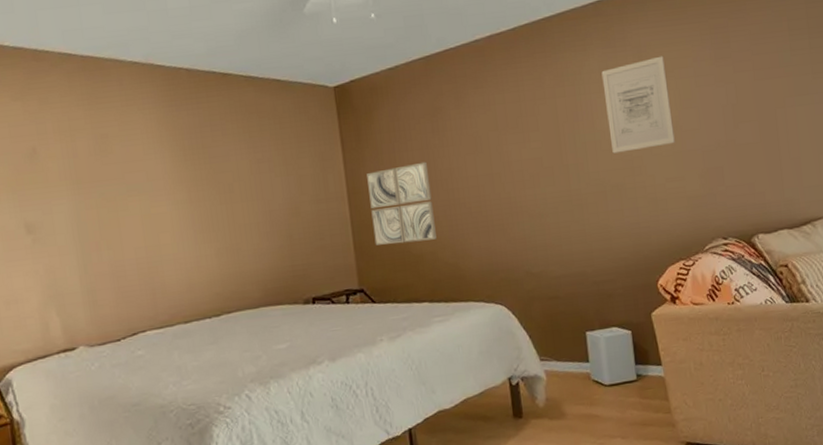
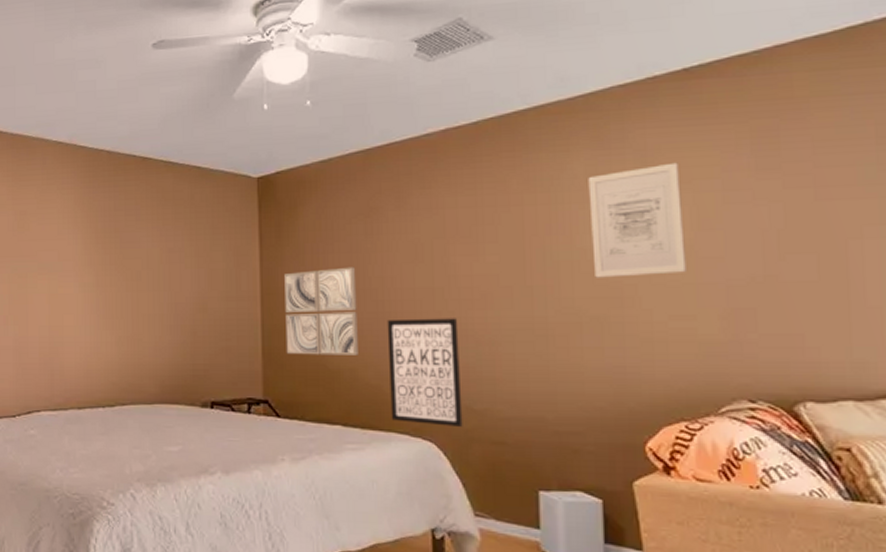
wall art: none [457,198,525,292] -> present [387,318,463,427]

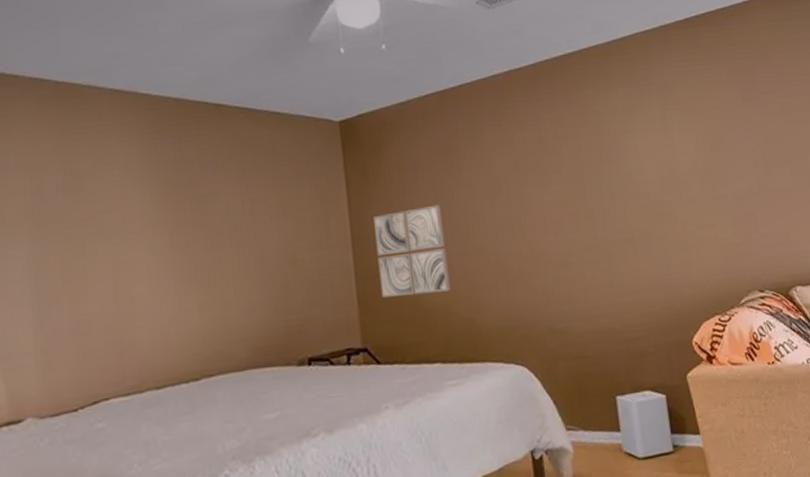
wall art: present [387,318,463,427] -> none [473,245,549,351]
wall art: present [588,162,686,278] -> none [626,96,705,198]

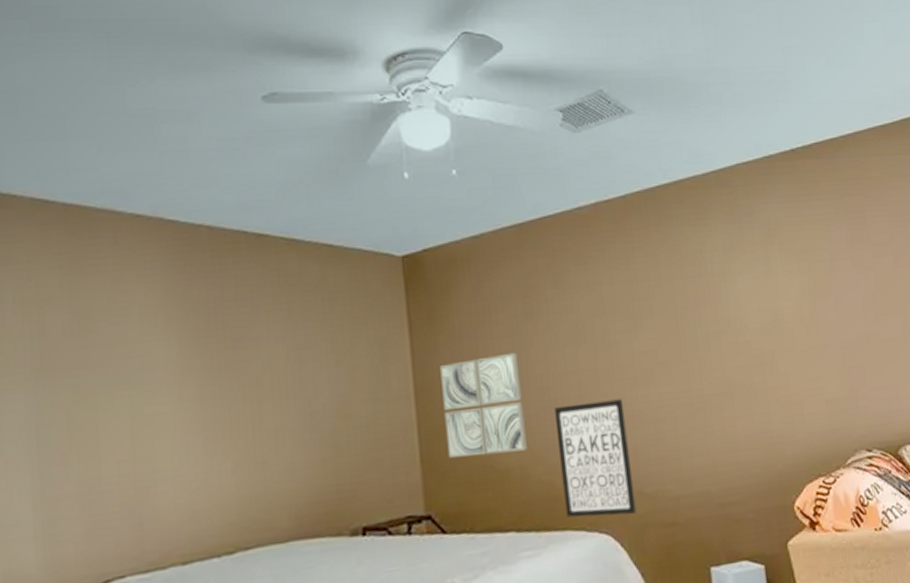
wall art: none [473,245,549,351] -> present [554,399,637,518]

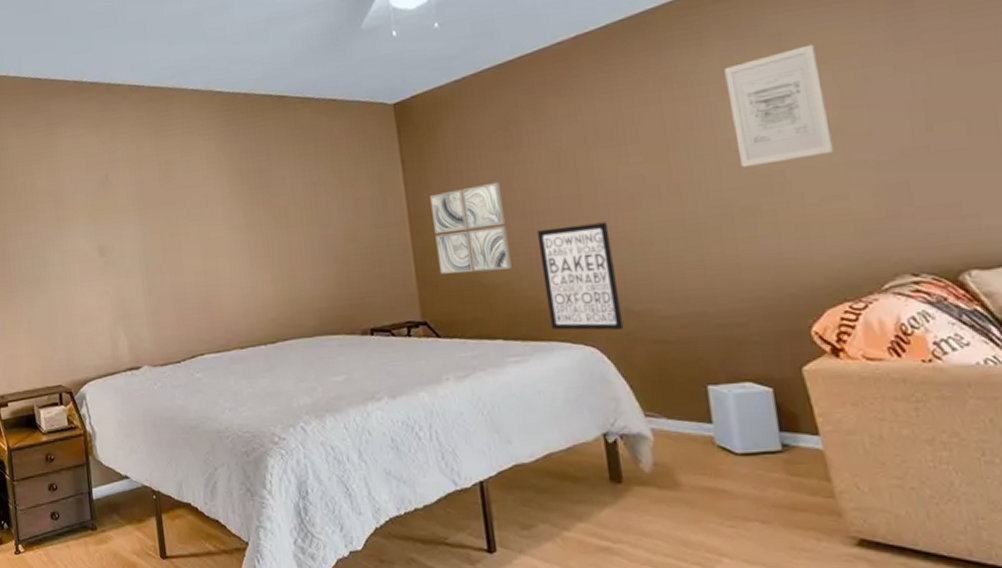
wall art: none [725,235,810,347] -> present [724,44,834,168]

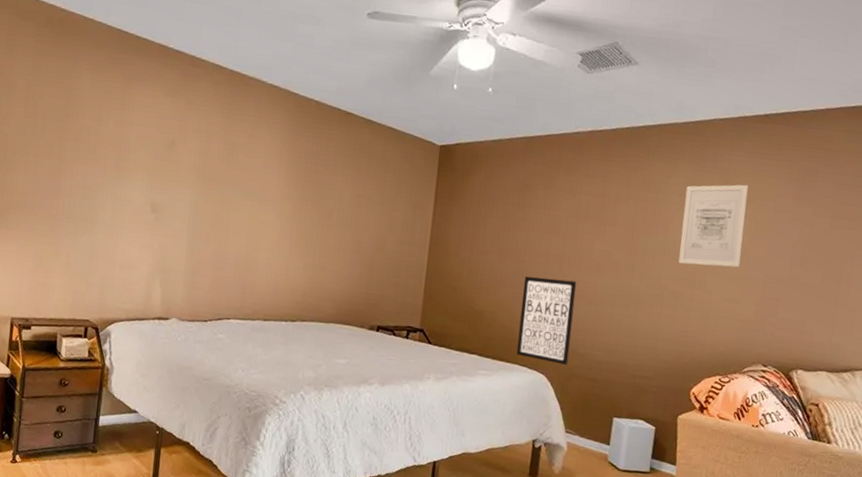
wall art: present [430,181,512,274] -> none [443,228,507,302]

